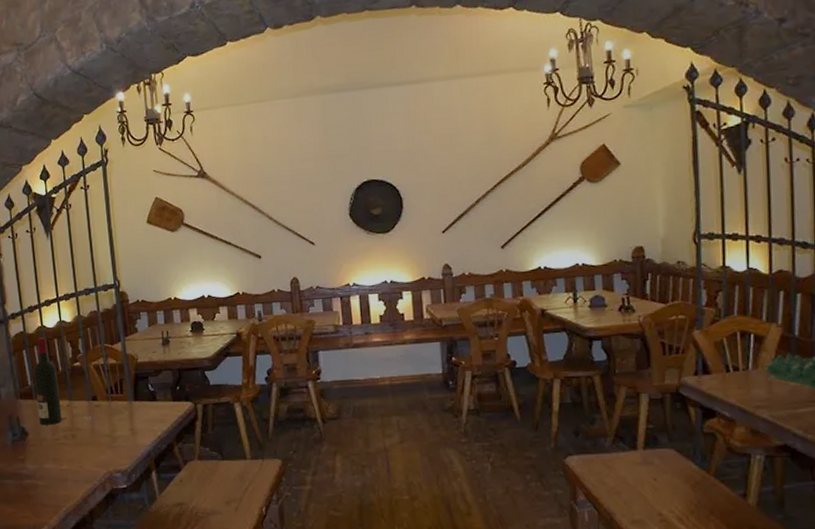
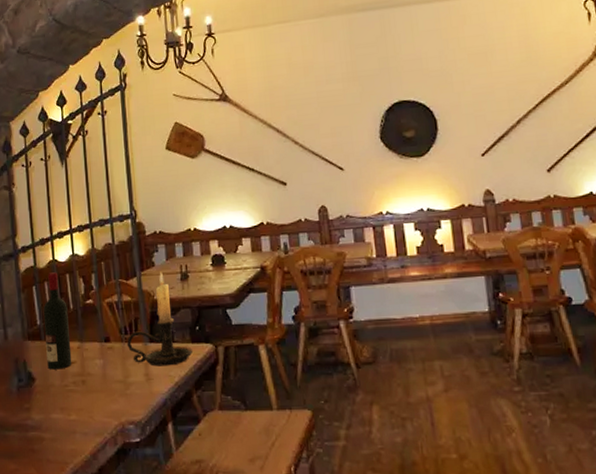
candle holder: none [113,337,174,422] -> present [127,271,193,367]

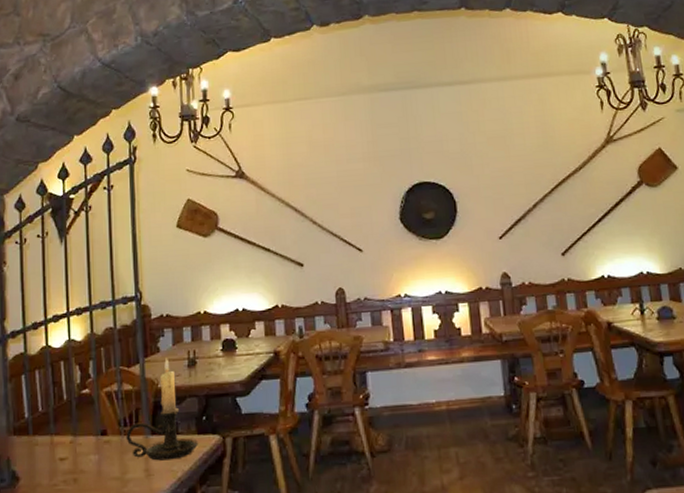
wine bottle: present [43,272,72,370] -> none [32,359,63,468]

